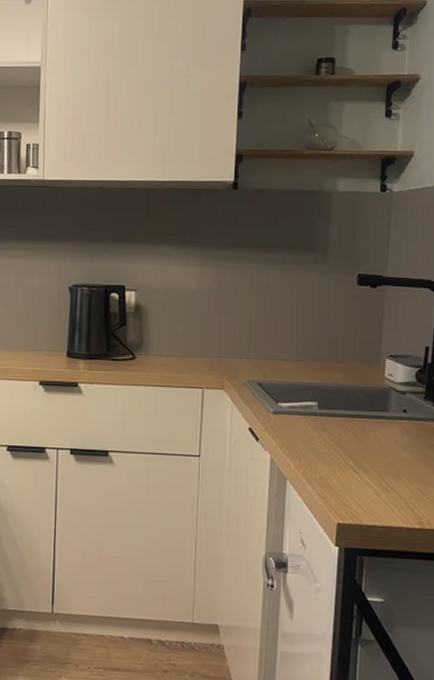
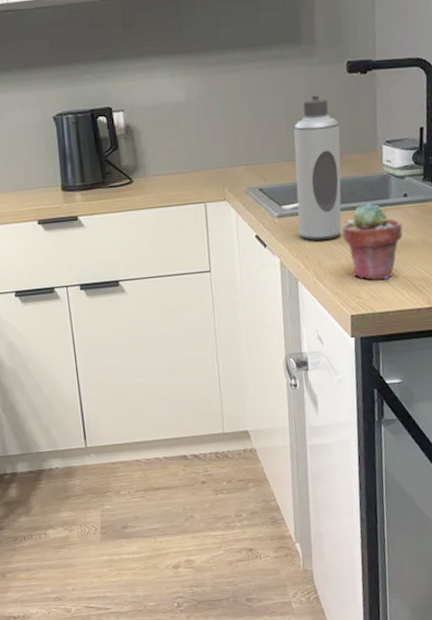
water bottle: none [292,300,345,444] -> present [294,93,342,241]
potted succulent: none [337,412,399,493] -> present [342,202,403,281]

